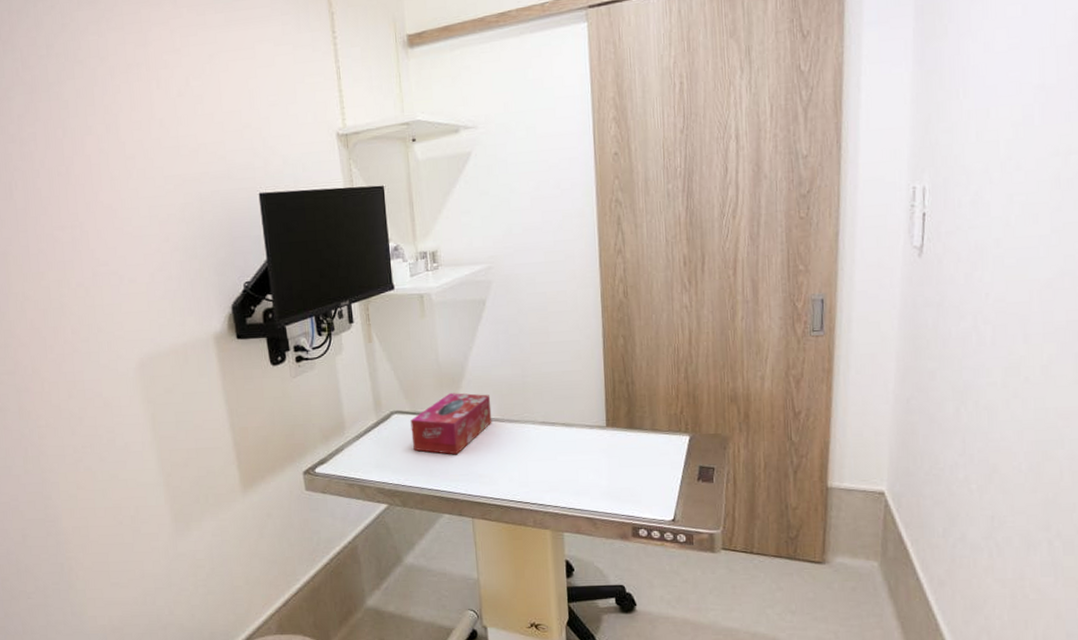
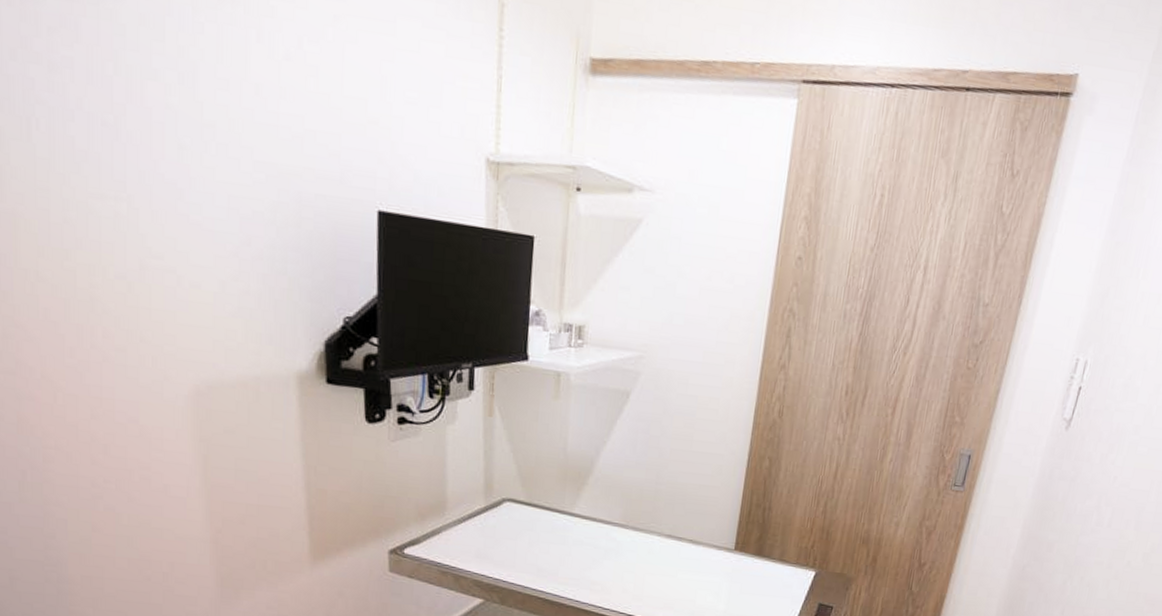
tissue box: present [410,393,492,455] -> none [522,488,618,557]

